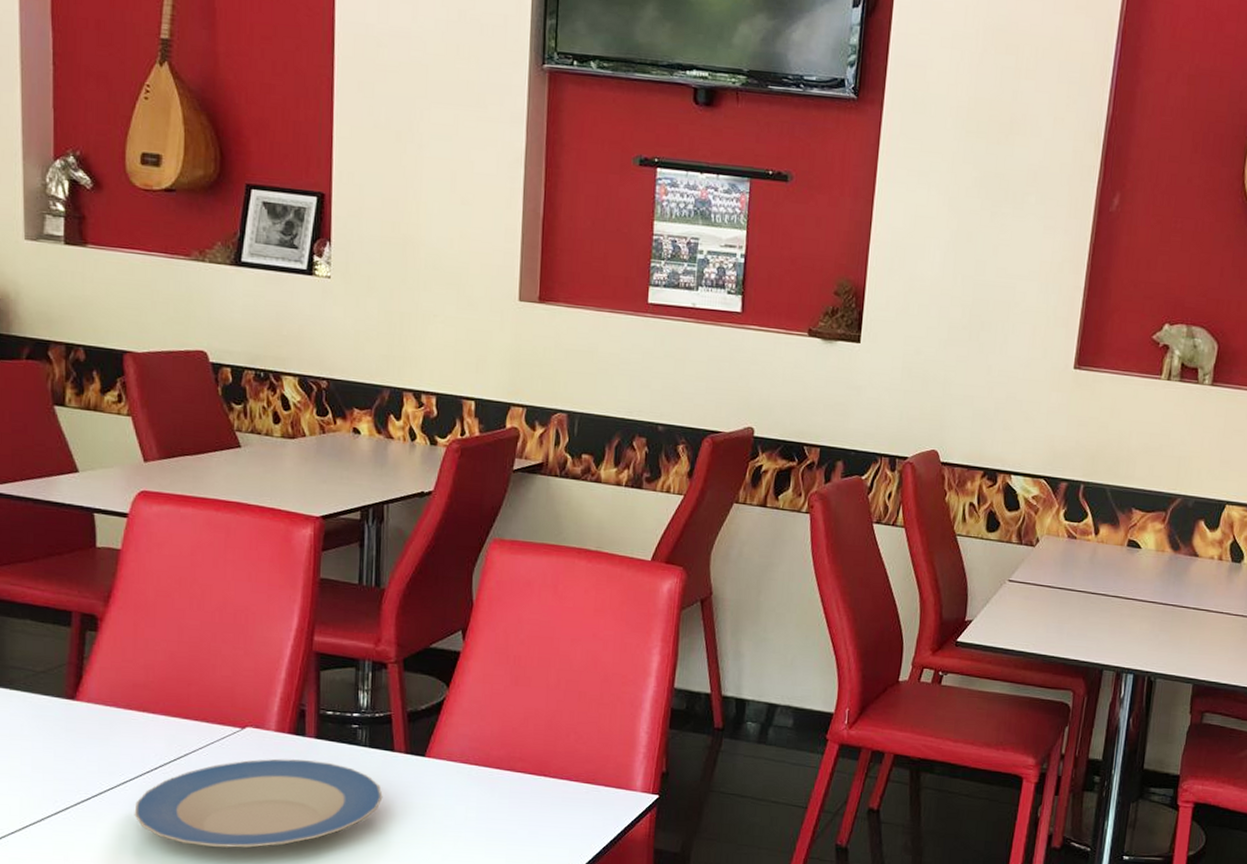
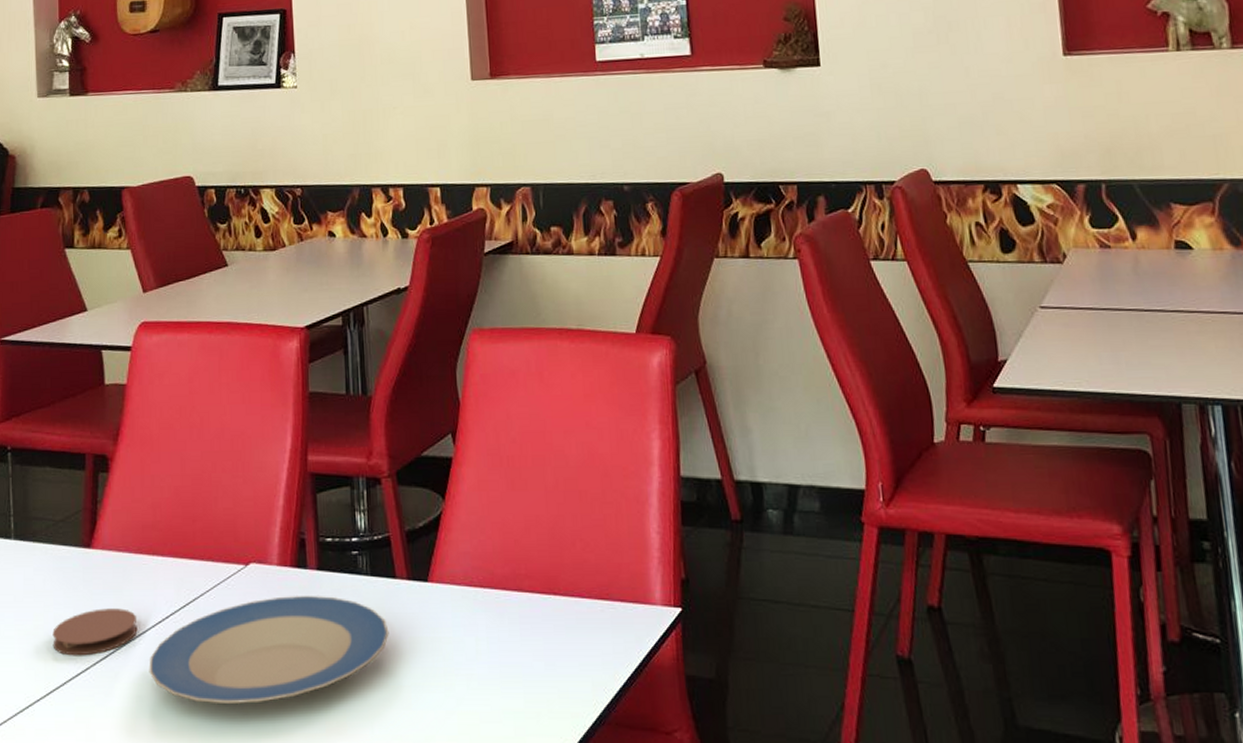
coaster: none [30,755,124,797] -> present [52,608,138,656]

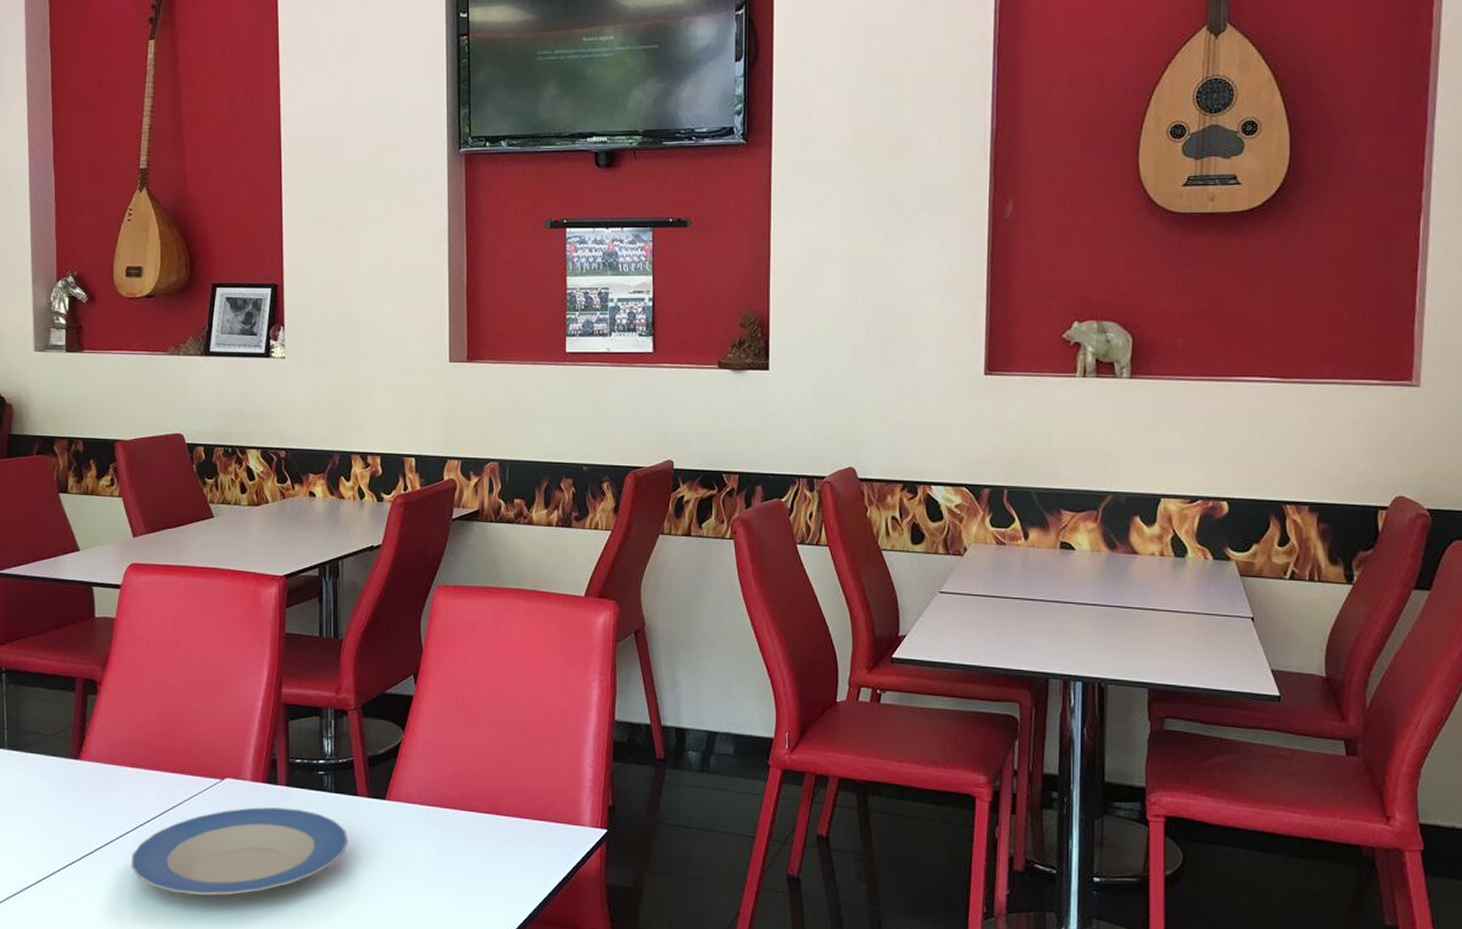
coaster: present [52,608,138,656] -> none [42,811,121,851]

